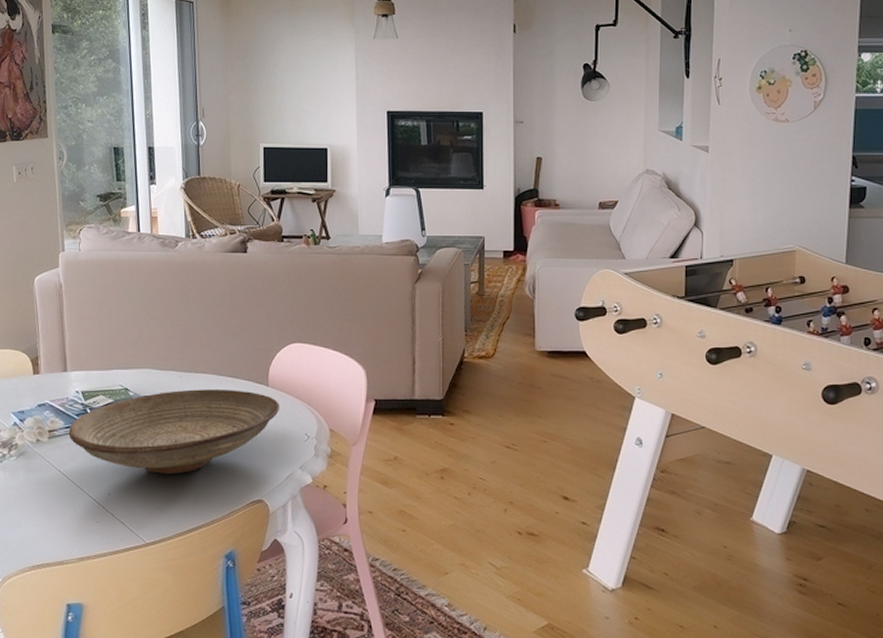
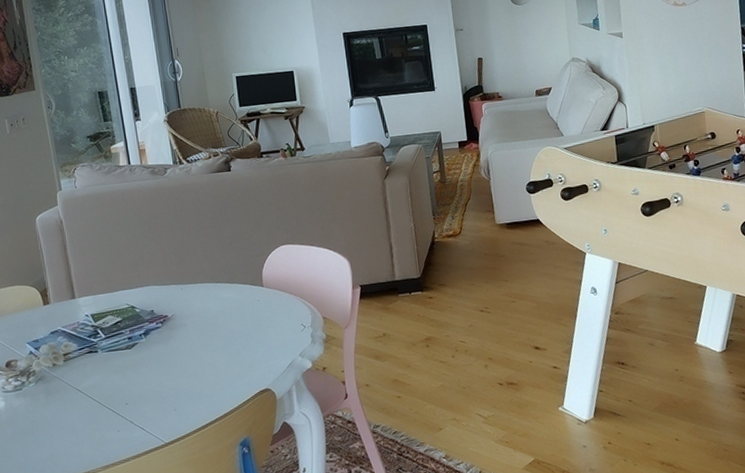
decorative bowl: present [68,389,279,474] -> none [82,293,275,379]

